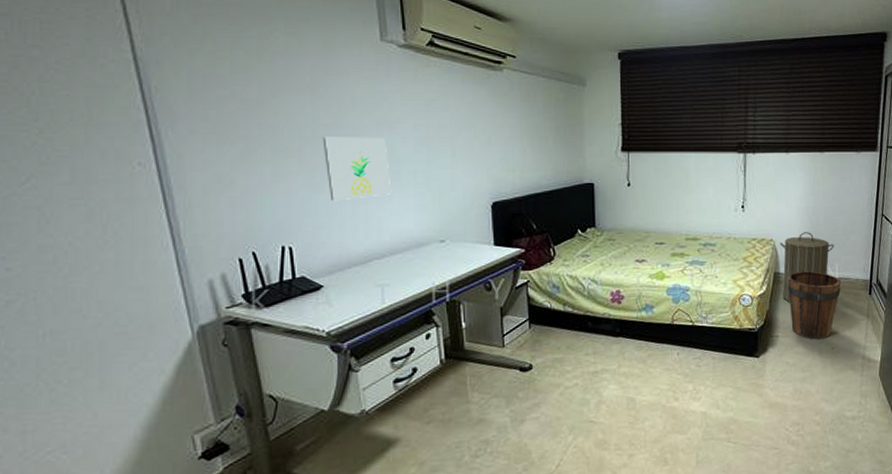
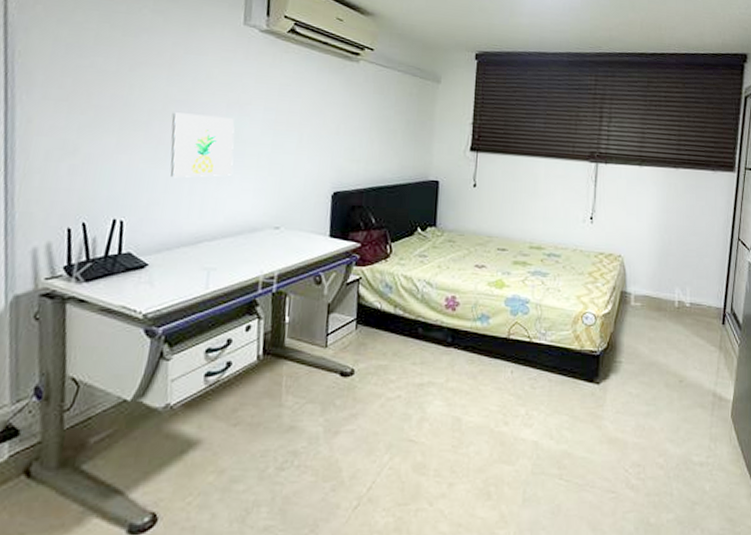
laundry hamper: present [780,232,834,303] -> none [628,250,686,326]
bucket: present [787,271,842,340] -> none [634,292,693,370]

